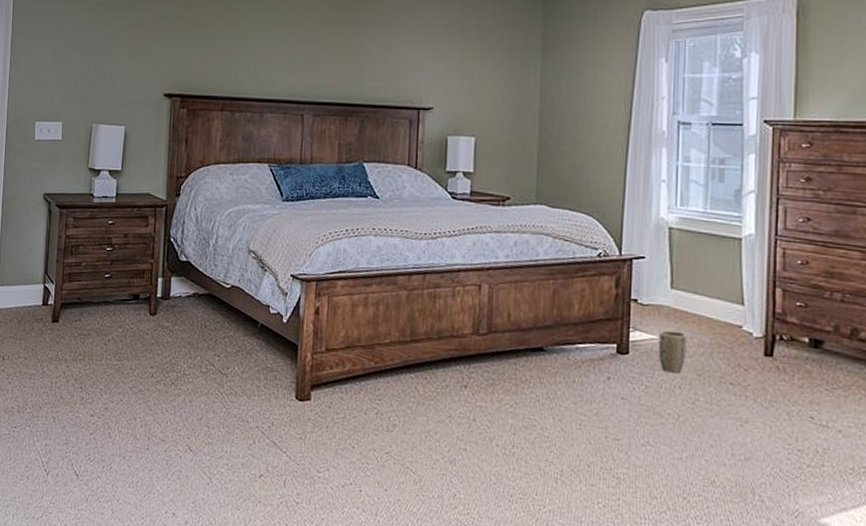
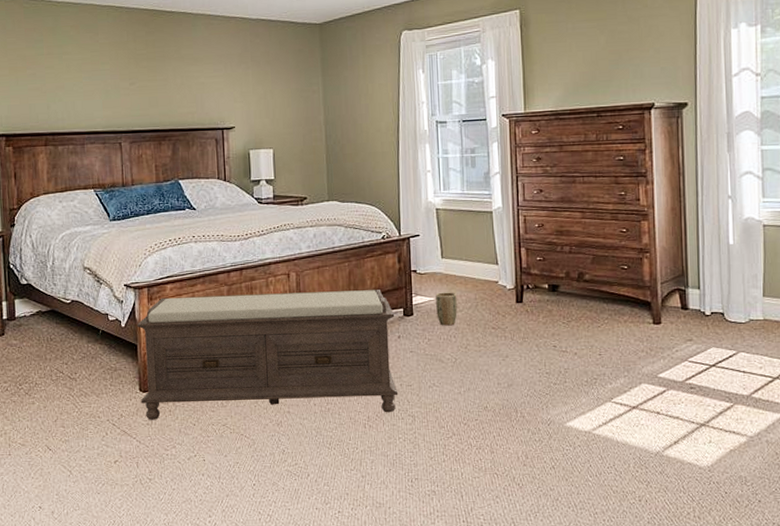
bench: none [295,295,606,470] -> present [136,290,399,420]

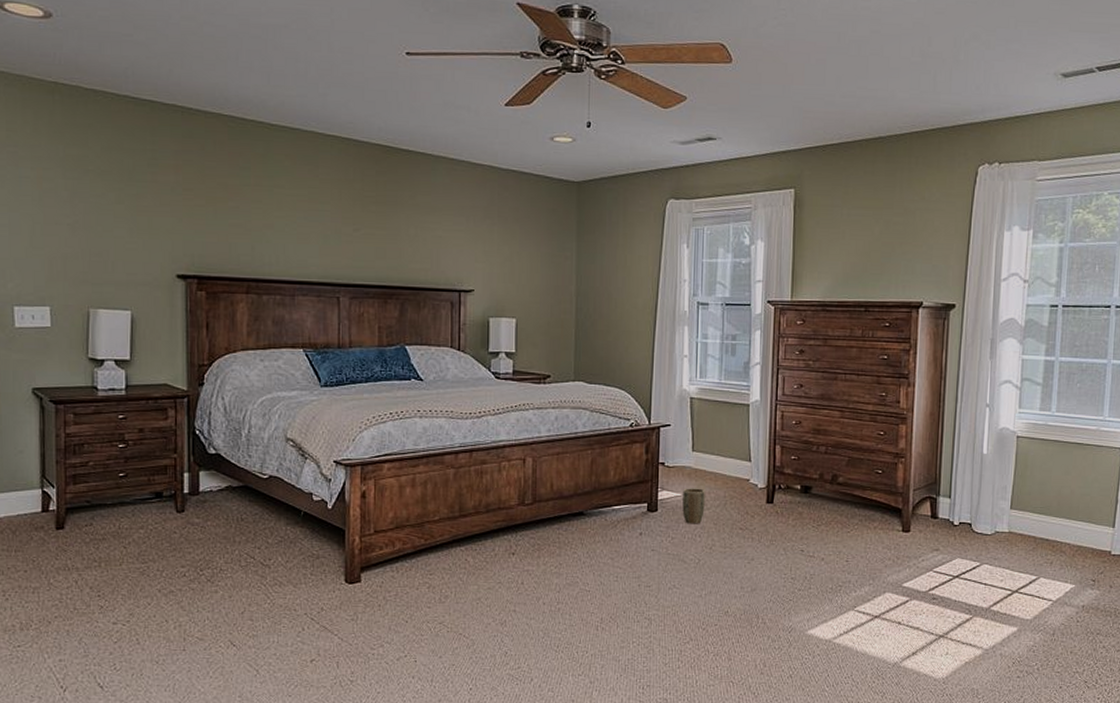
bench: present [136,290,399,420] -> none [345,478,638,615]

